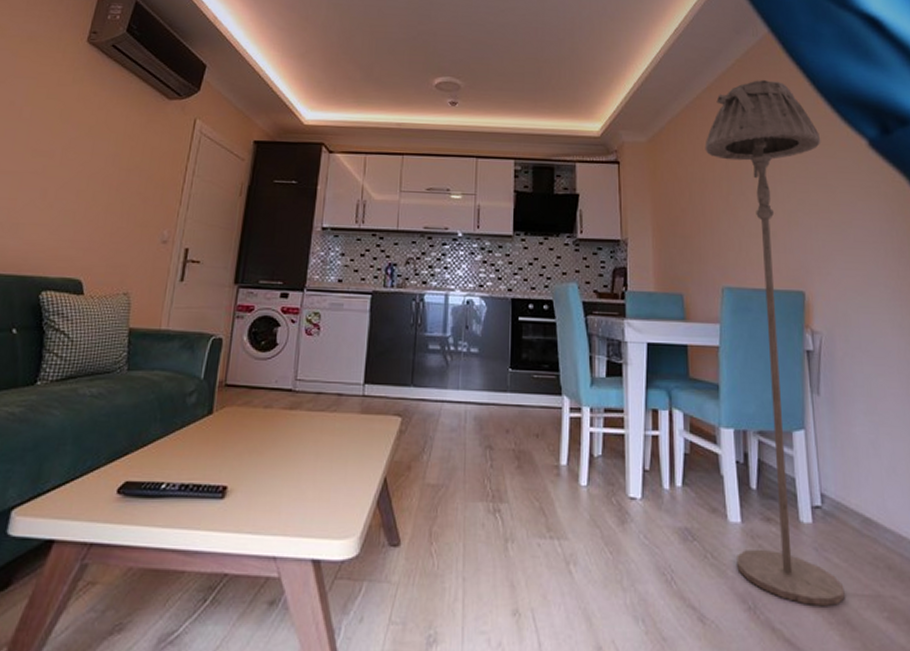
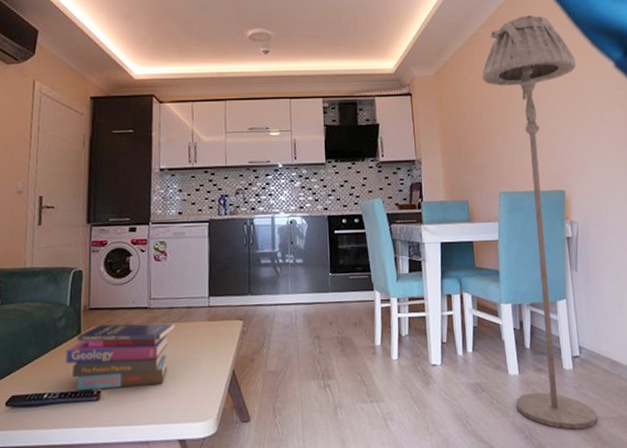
books: none [191,404,321,485] -> present [66,323,175,390]

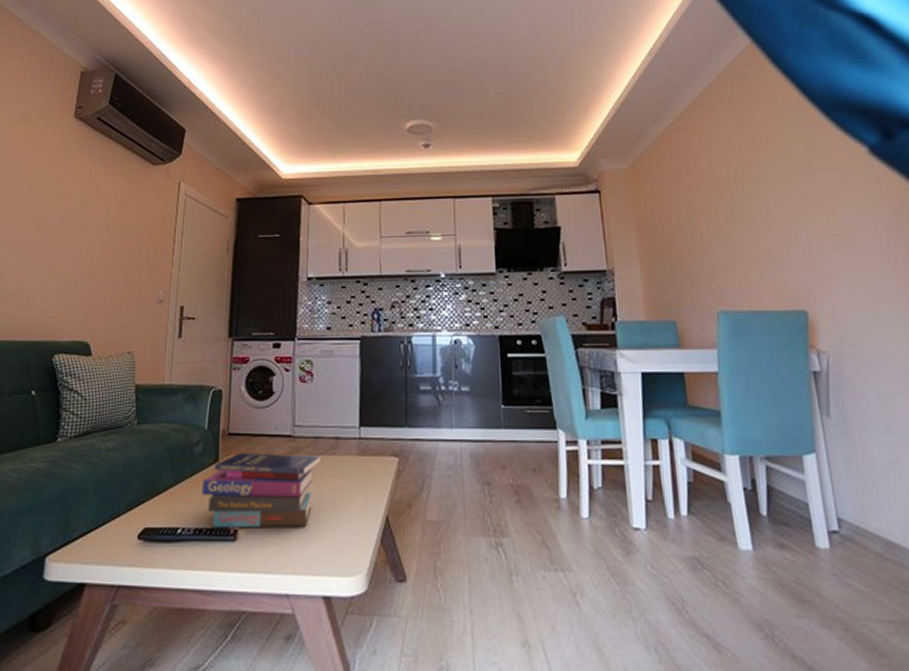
floor lamp: present [482,16,598,430] -> none [689,93,870,634]

